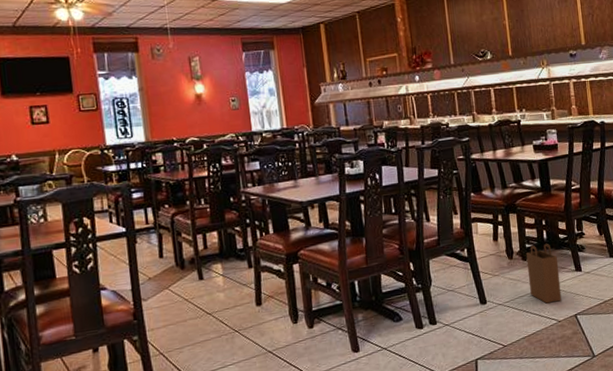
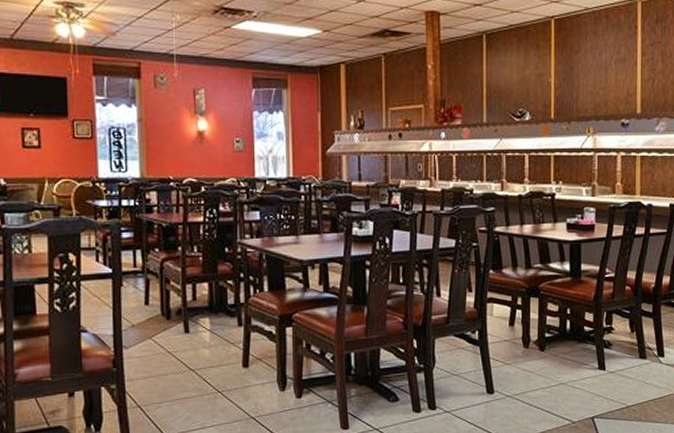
shopping bag: present [526,243,562,304] -> none [544,334,580,401]

